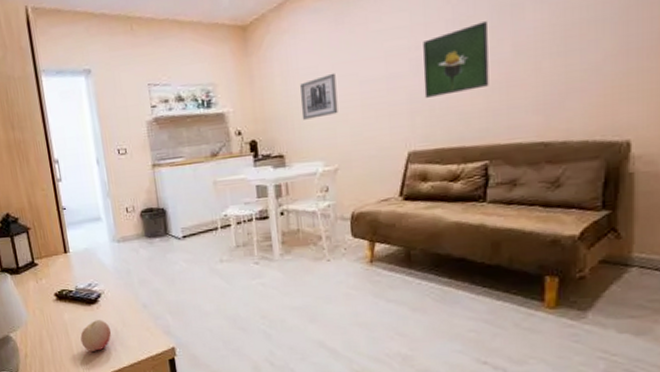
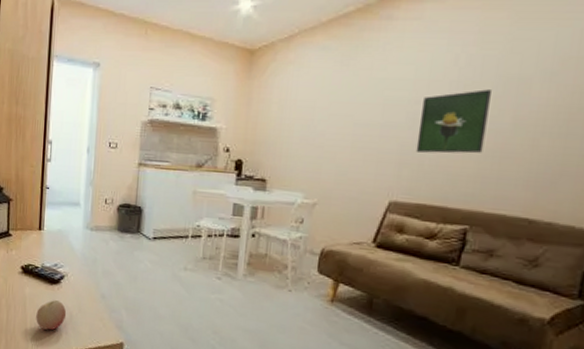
wall art: present [300,72,338,120] -> none [291,110,332,151]

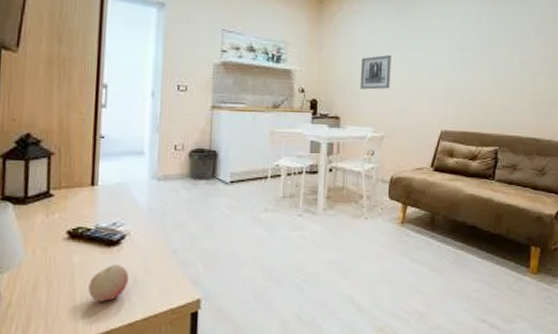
wall art: none [291,110,332,151] -> present [359,54,391,90]
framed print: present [415,89,491,154] -> none [457,40,504,90]

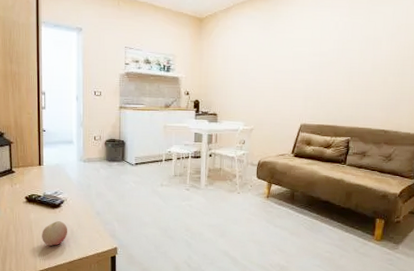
wall art: present [359,54,391,90] -> none [233,62,259,91]

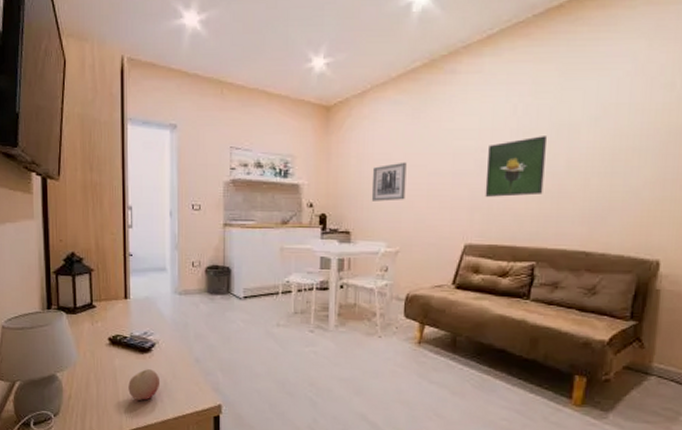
wall art: none [233,62,259,91] -> present [371,162,407,201]
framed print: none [315,46,358,90] -> present [485,136,546,197]

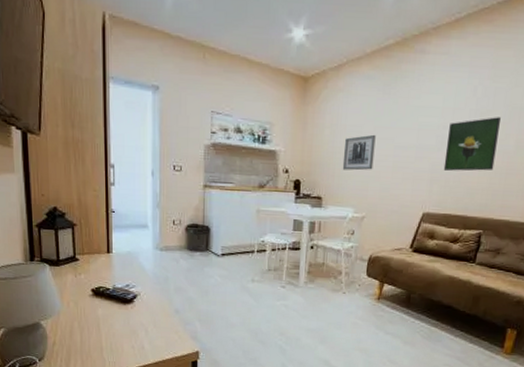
fruit: present [128,369,161,401] -> none [111,318,142,347]

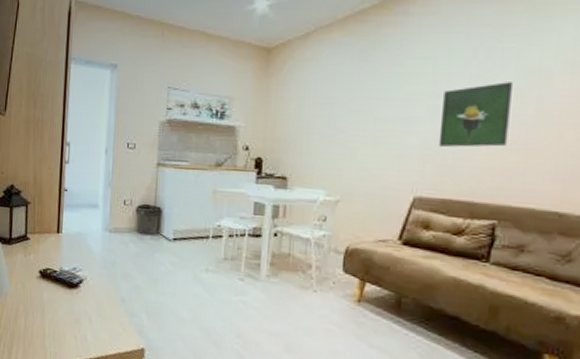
wall art: present [342,134,376,171] -> none [311,106,351,147]

